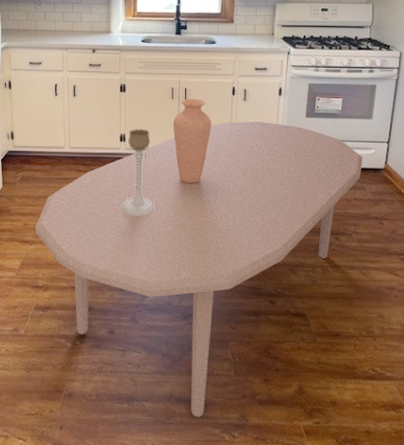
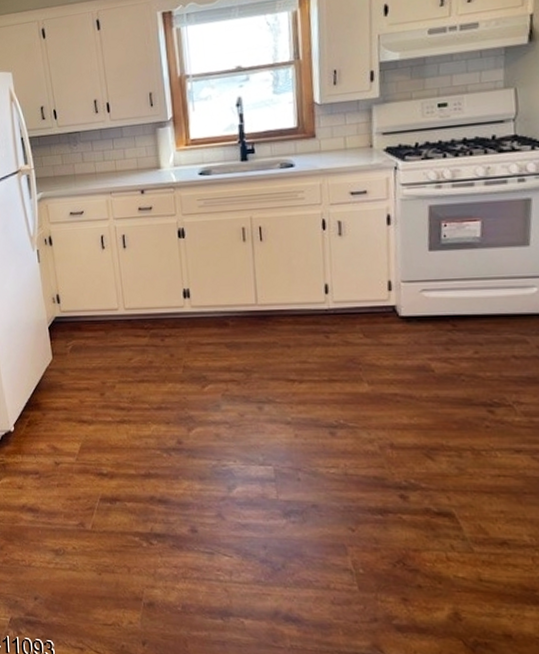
dining table: present [35,121,363,417] -> none [92,260,521,643]
candle holder: present [121,128,155,217] -> none [192,280,235,389]
vase: present [173,98,211,183] -> none [248,238,299,345]

